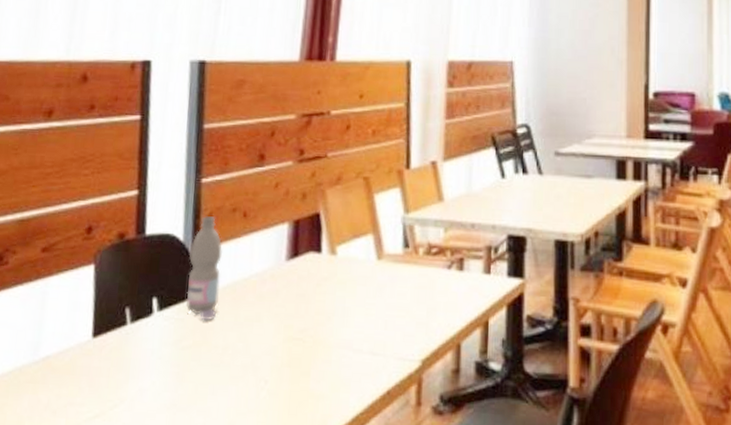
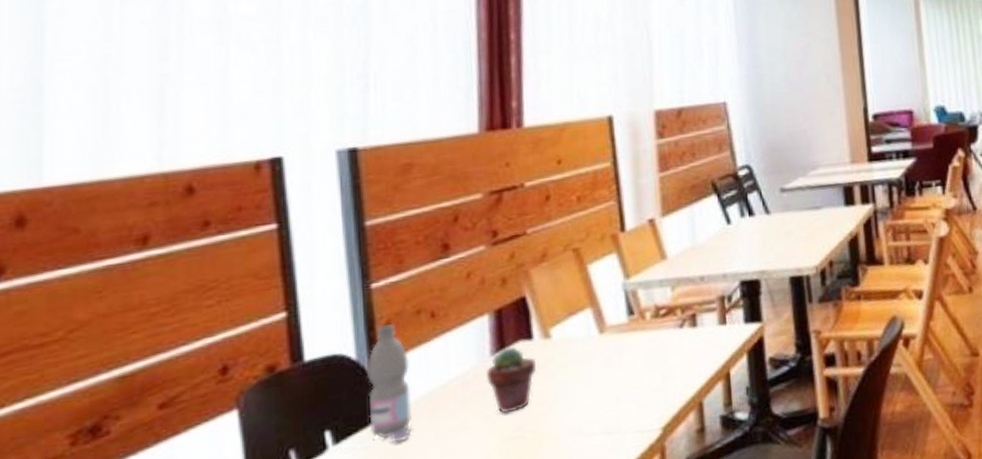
potted succulent: none [280,255,321,316] -> present [487,346,536,414]

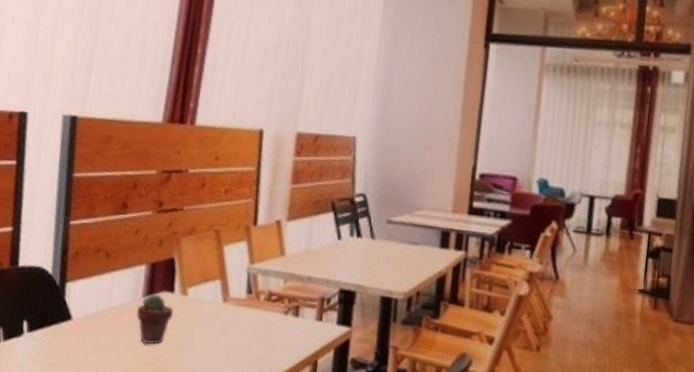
water bottle: present [367,324,412,444] -> none [53,254,87,343]

